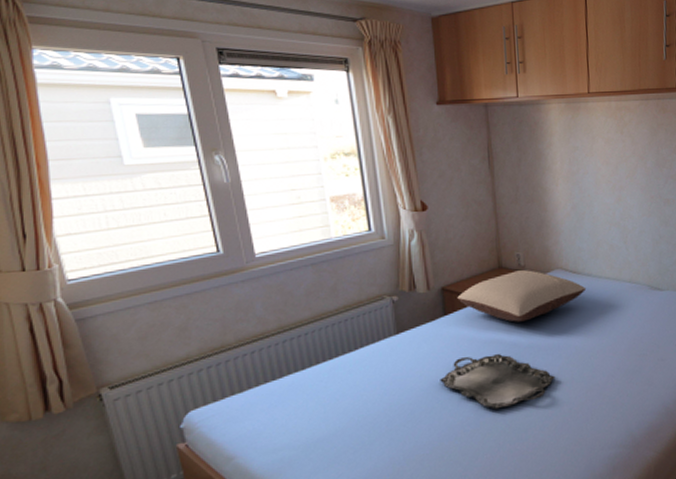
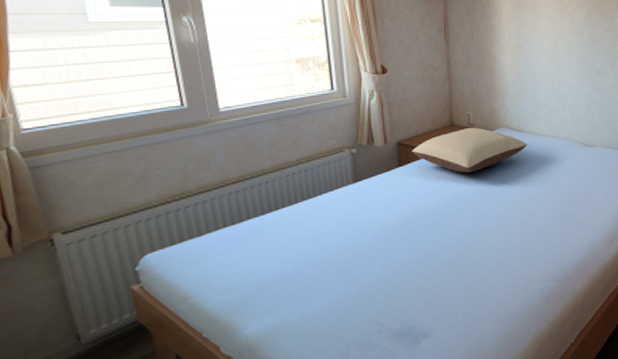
serving tray: present [440,354,555,410] -> none [393,201,498,250]

